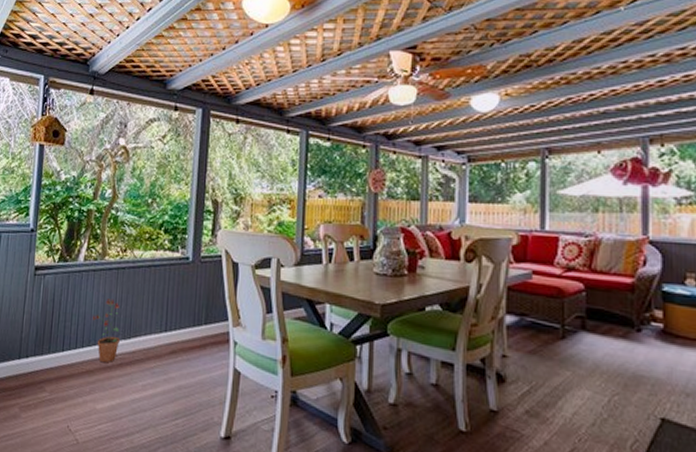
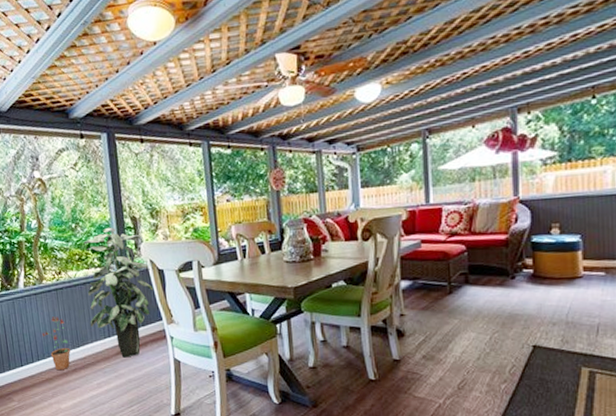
indoor plant: none [147,207,225,359] -> present [83,227,154,358]

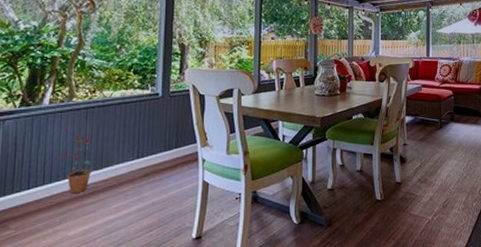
indoor plant: present [83,227,154,358] -> none [119,51,192,180]

